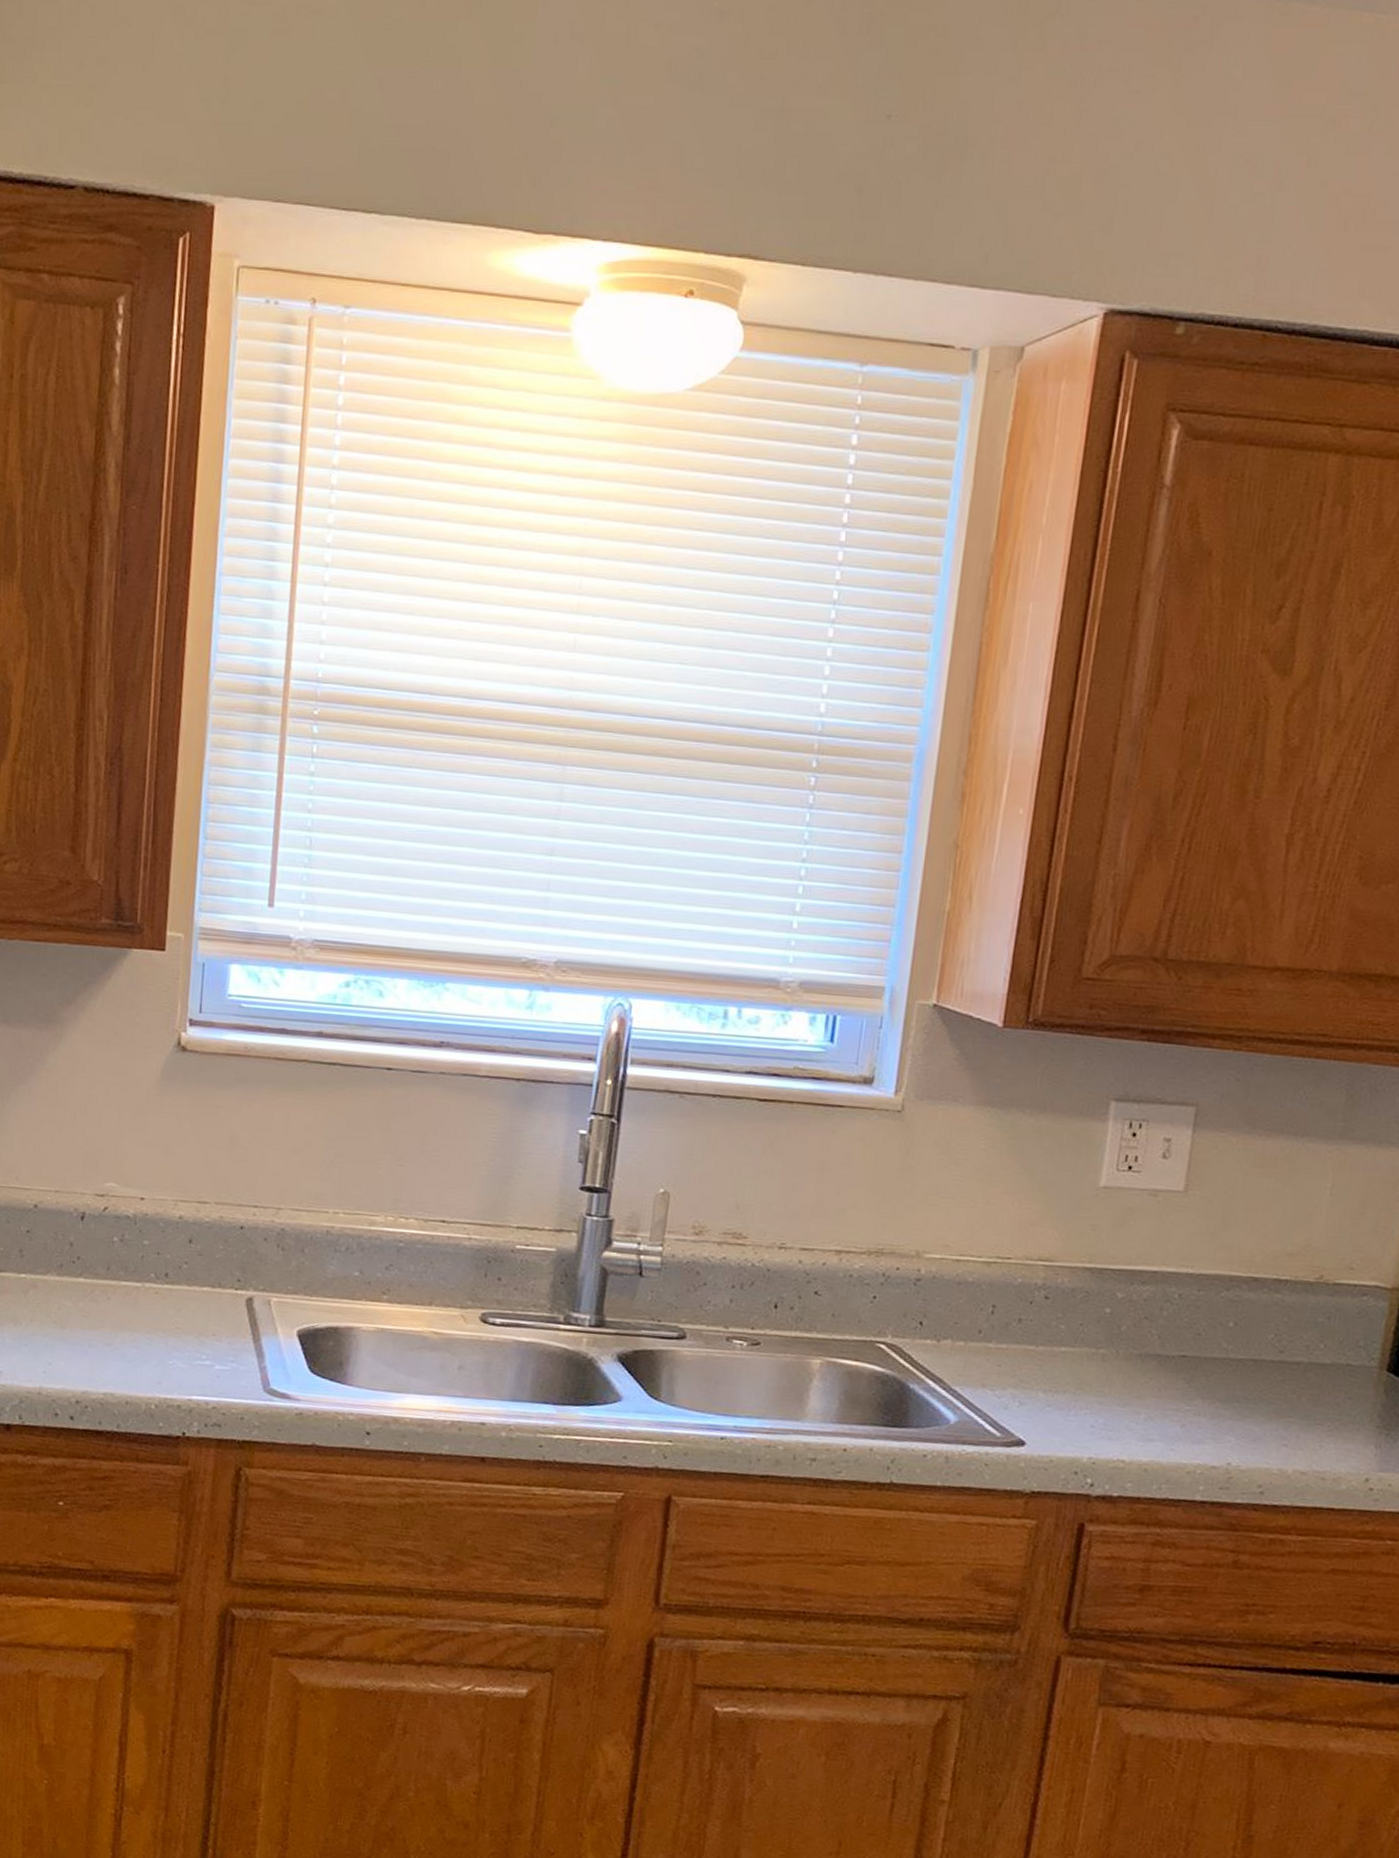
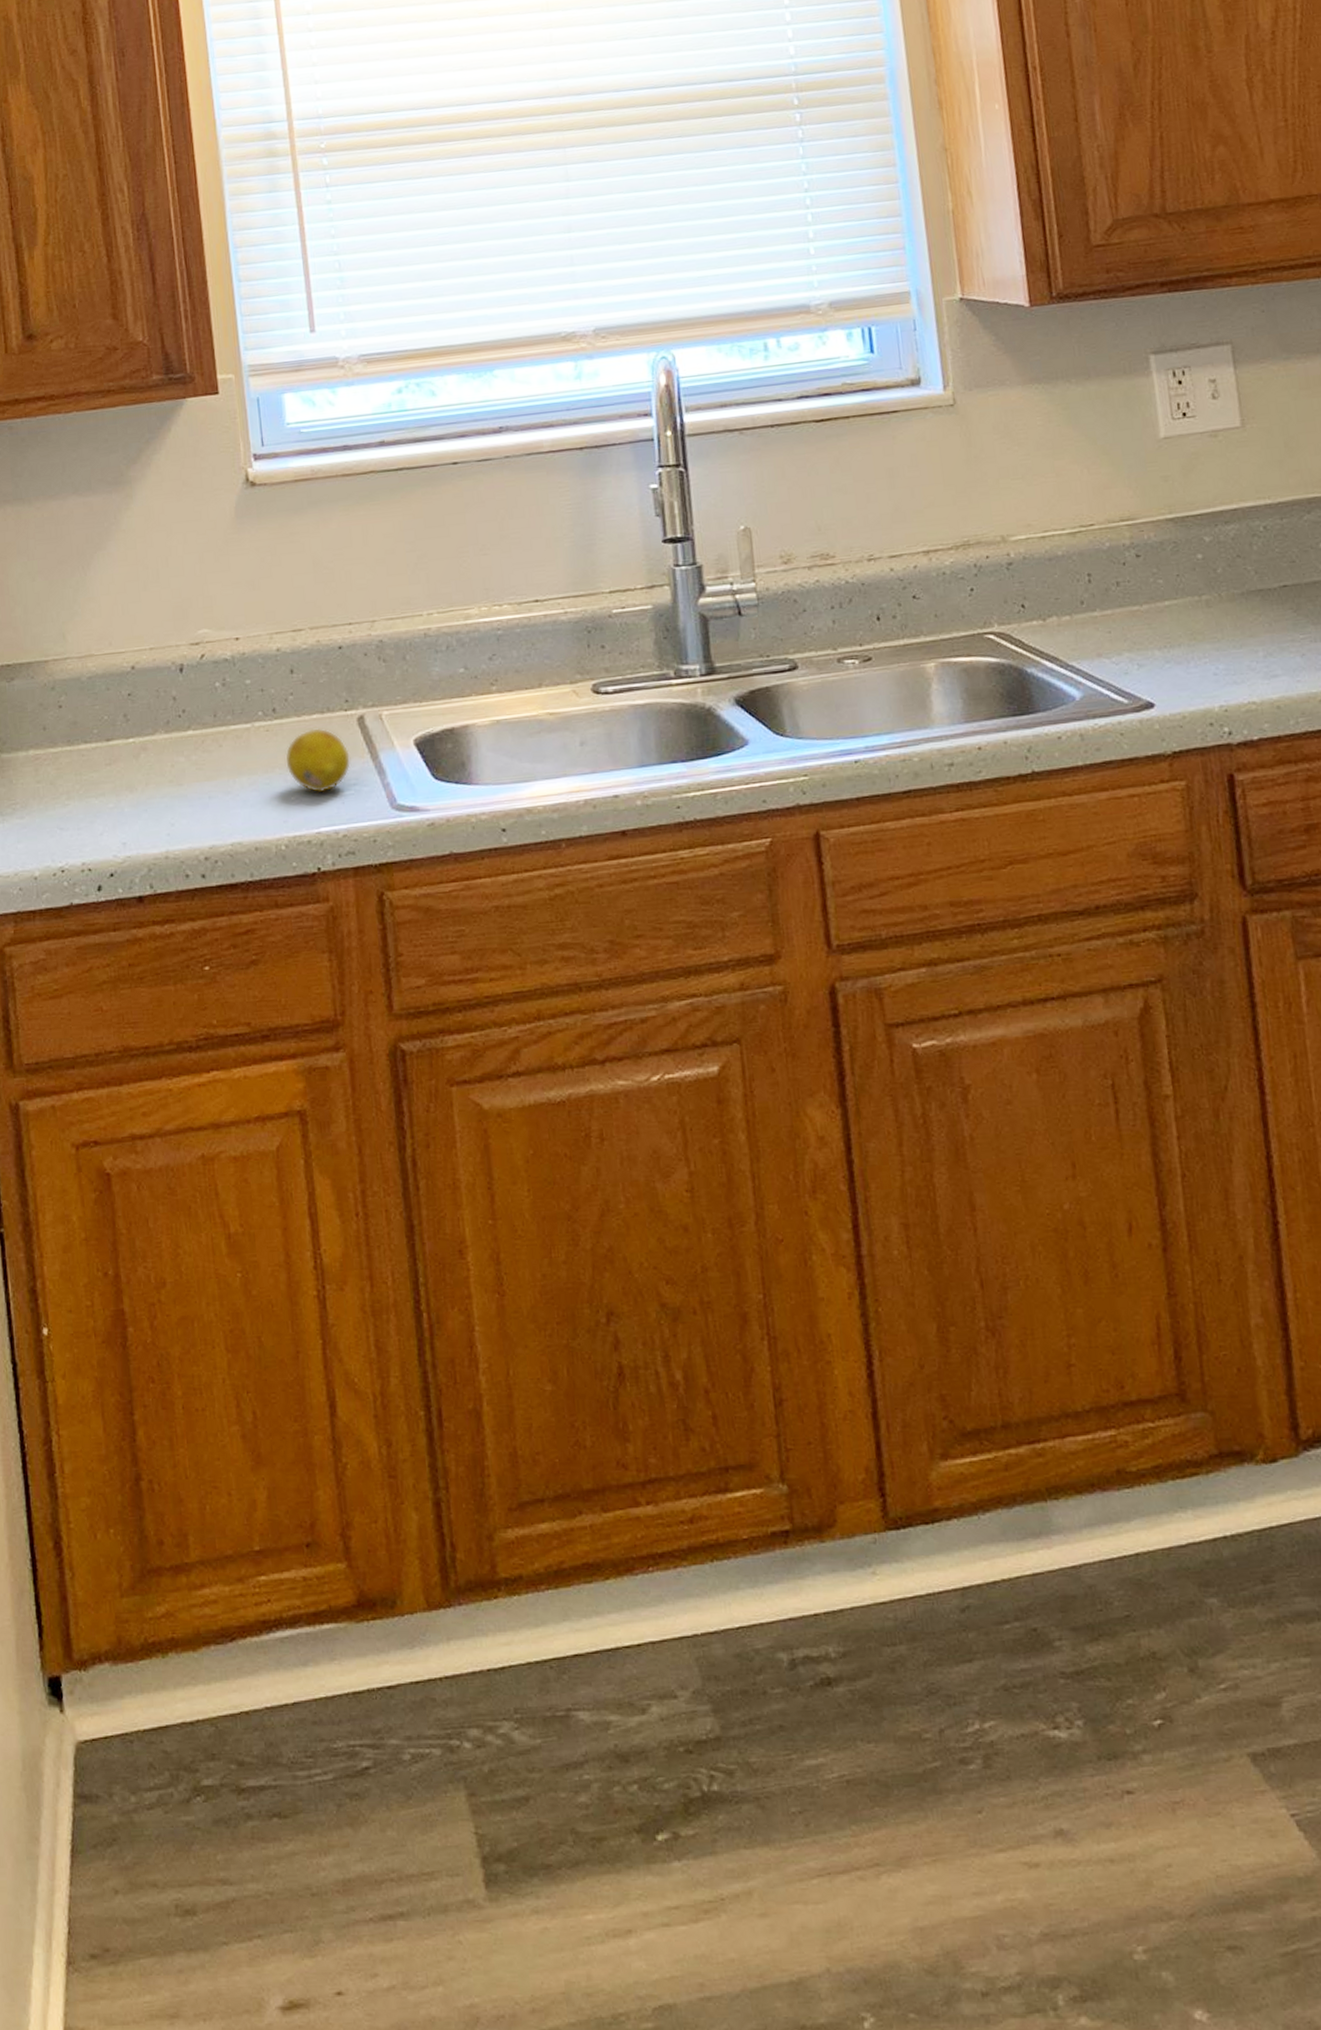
fruit: none [169,1300,233,1363] -> present [286,728,351,793]

